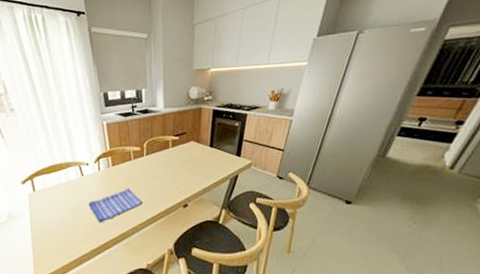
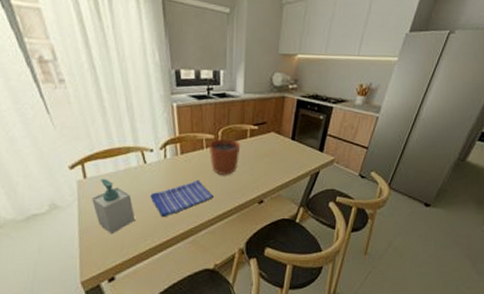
soap bottle: none [41,191,77,239] -> present [92,178,136,235]
plant pot: none [136,148,164,183] -> present [209,136,241,175]

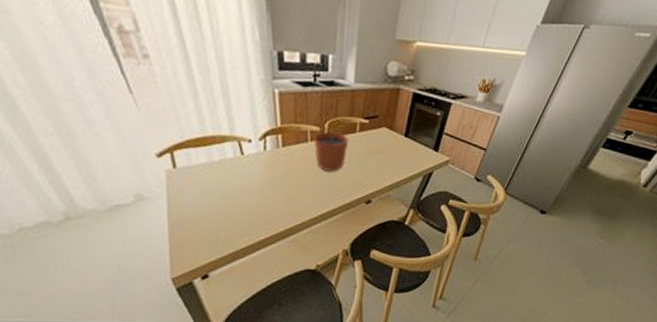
soap bottle: present [92,178,136,235] -> none [183,169,231,230]
dish towel: present [150,180,214,218] -> none [248,175,318,214]

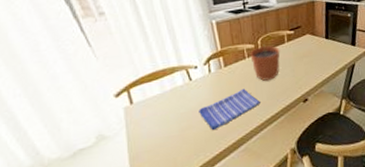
dish towel: none [248,175,318,214] -> present [199,88,260,131]

